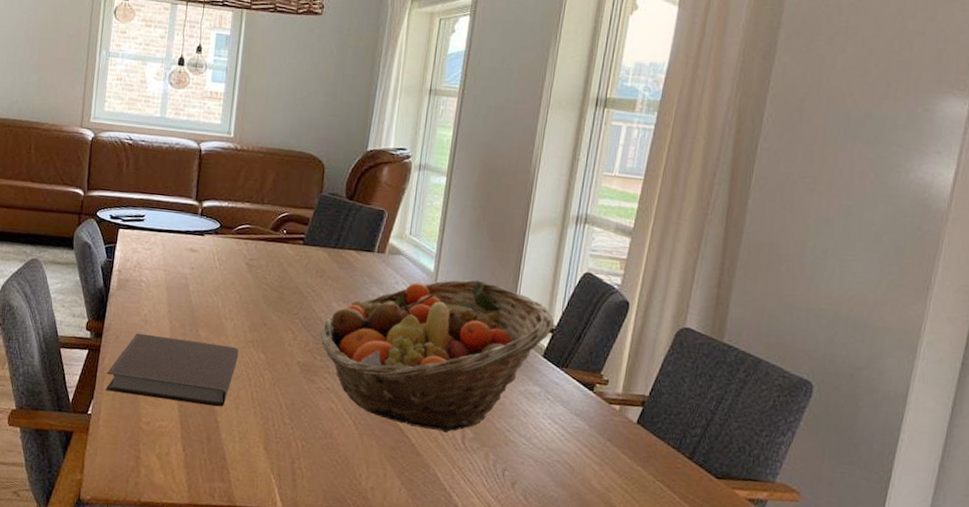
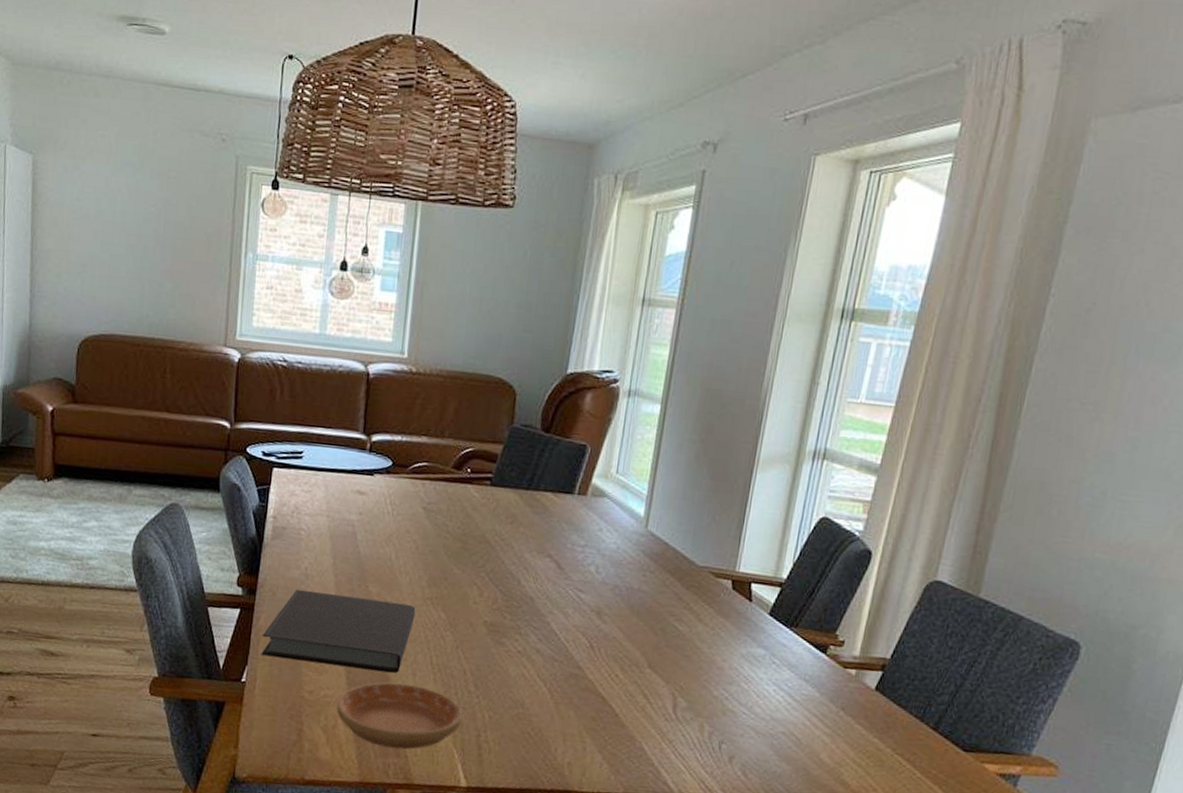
saucer: none [170,415,280,475] -> present [336,682,463,749]
fruit basket: present [320,280,554,433] -> none [510,526,784,701]

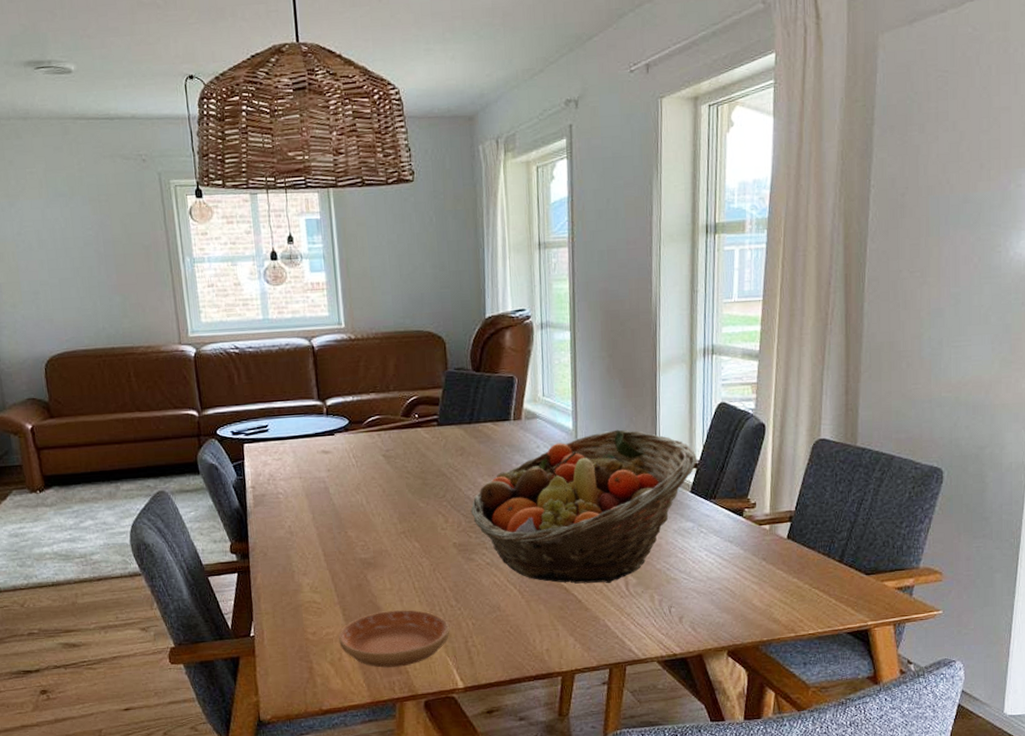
notebook: present [261,589,416,674] -> none [262,541,393,610]
fruit basket: none [510,526,784,701] -> present [470,429,697,584]

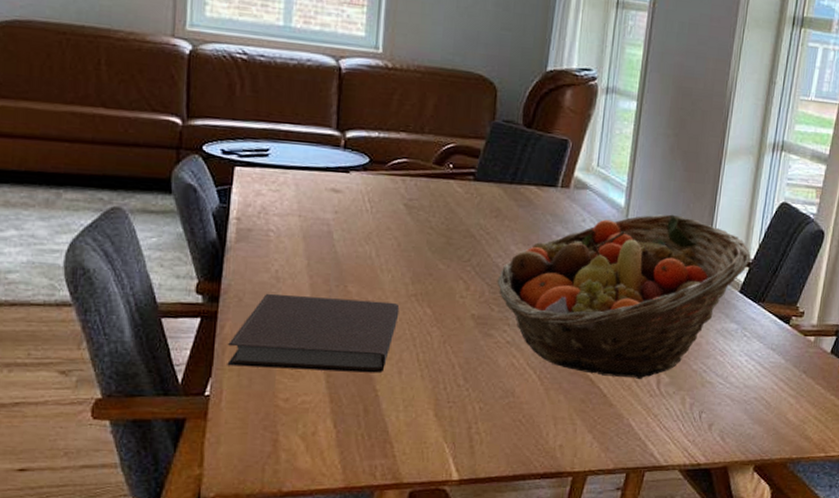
notebook: none [262,541,393,610] -> present [227,293,400,373]
saucer: present [339,610,450,668] -> none [316,383,453,449]

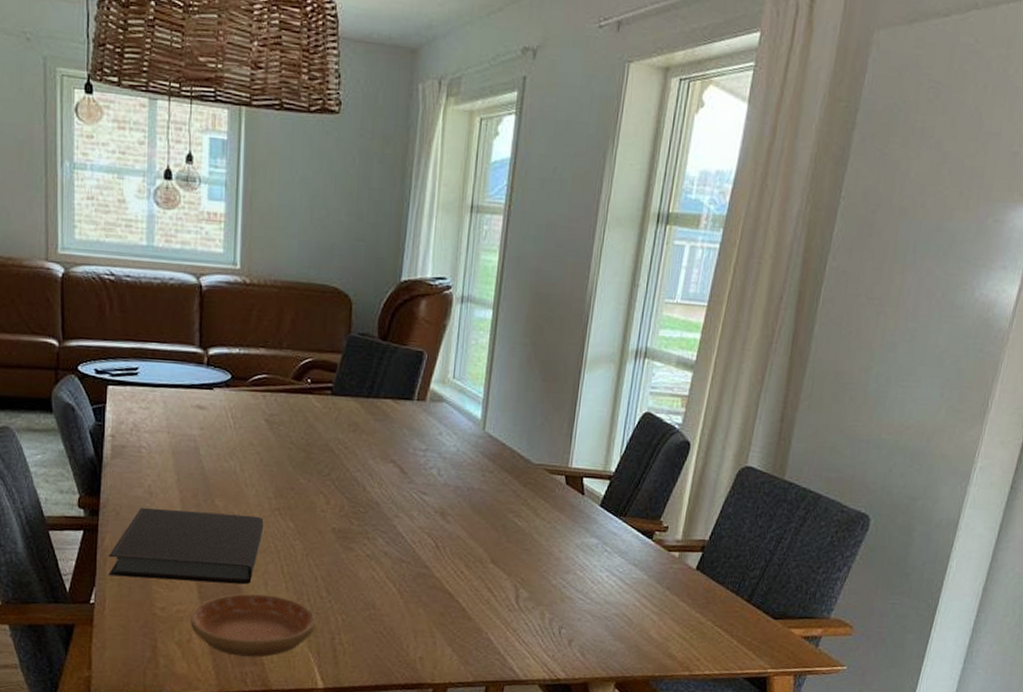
saucer: none [316,383,453,449] -> present [190,594,317,657]
fruit basket: present [497,214,751,379] -> none [356,426,612,594]

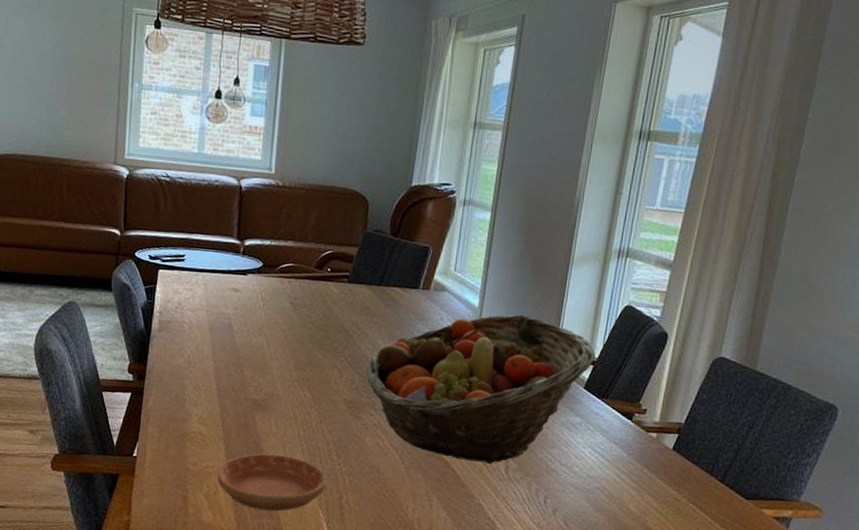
notebook: present [108,507,264,585] -> none [150,374,285,446]
fruit basket: none [356,426,612,594] -> present [365,315,596,464]

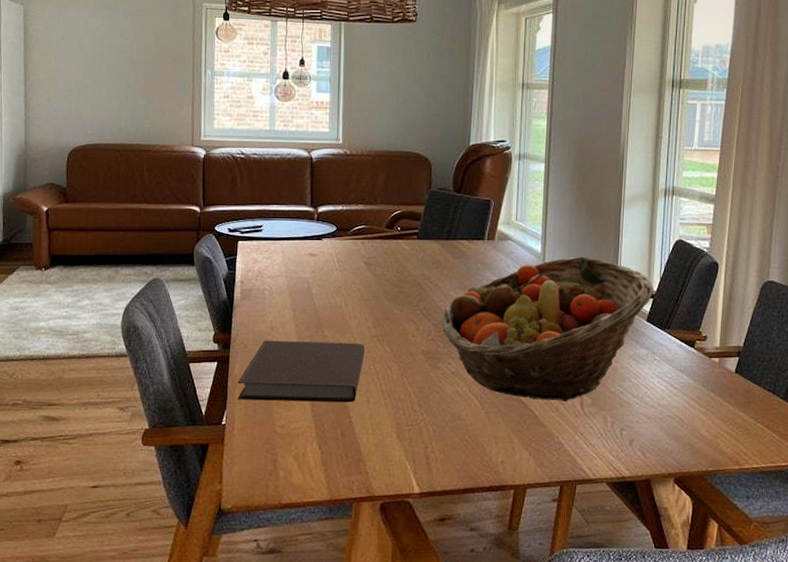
notebook: none [150,374,285,446] -> present [237,340,365,403]
saucer: present [217,454,327,511] -> none [305,411,411,467]

